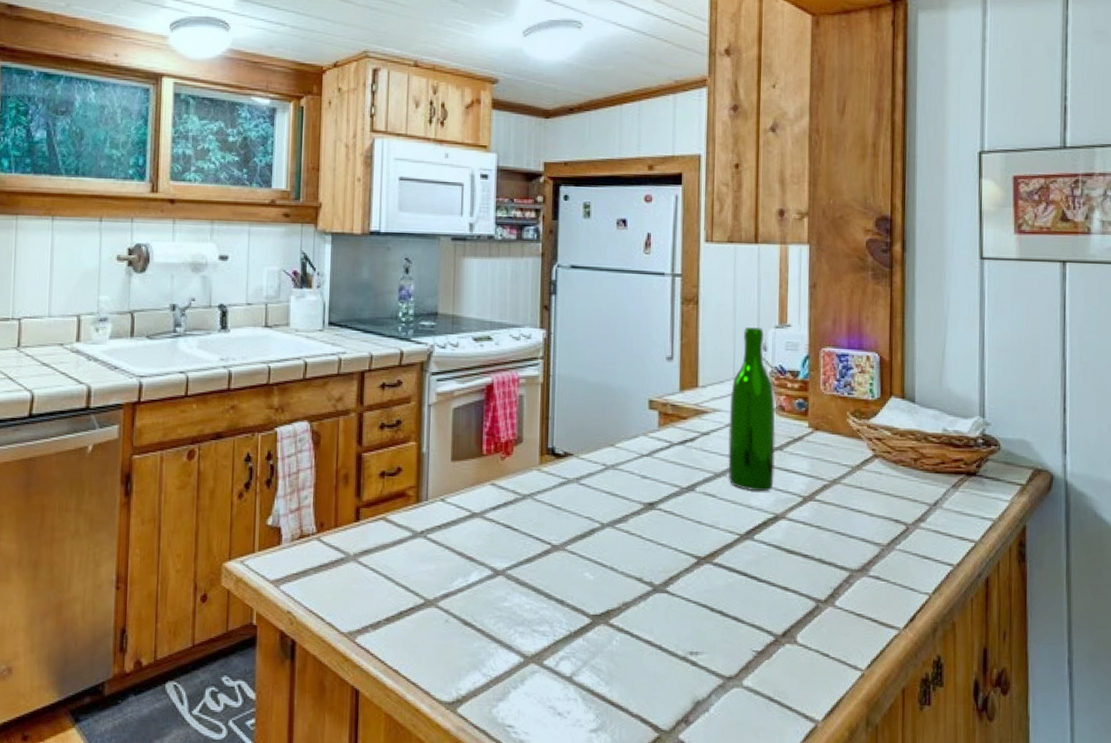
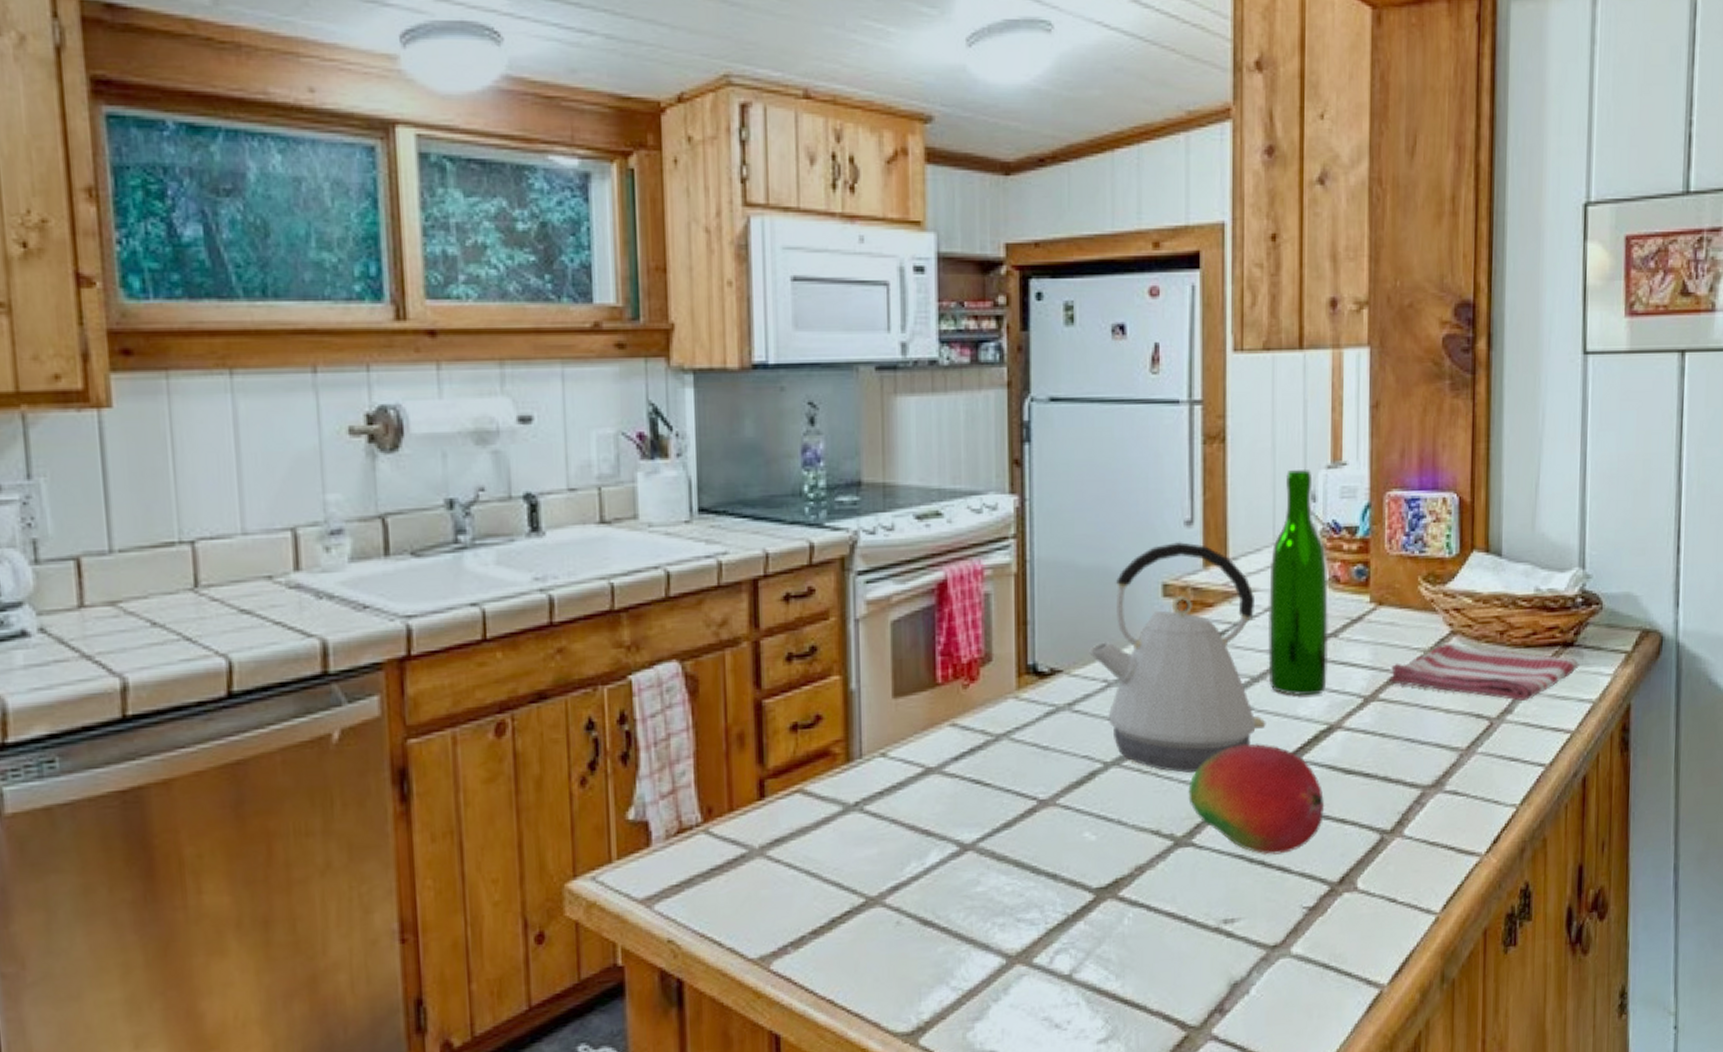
kettle: none [592,371,726,539] -> present [1088,542,1266,773]
fruit: none [664,522,771,608] -> present [1188,744,1325,856]
dish towel: none [824,463,981,514] -> present [1389,642,1579,702]

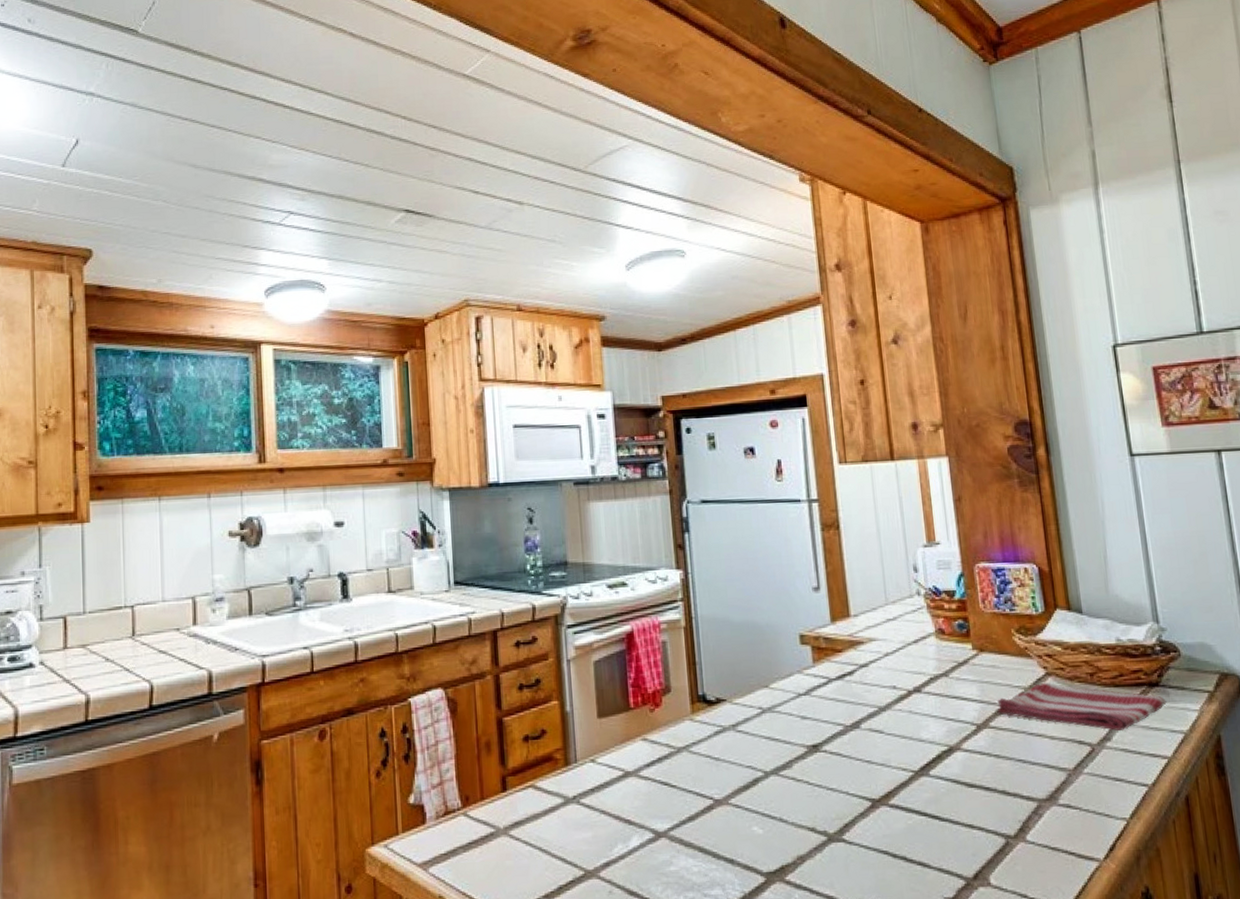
kettle: present [1088,542,1266,773] -> none [744,603,896,783]
fruit: present [1188,744,1325,856] -> none [835,760,954,852]
wine bottle: present [1267,468,1329,696] -> none [885,547,943,723]

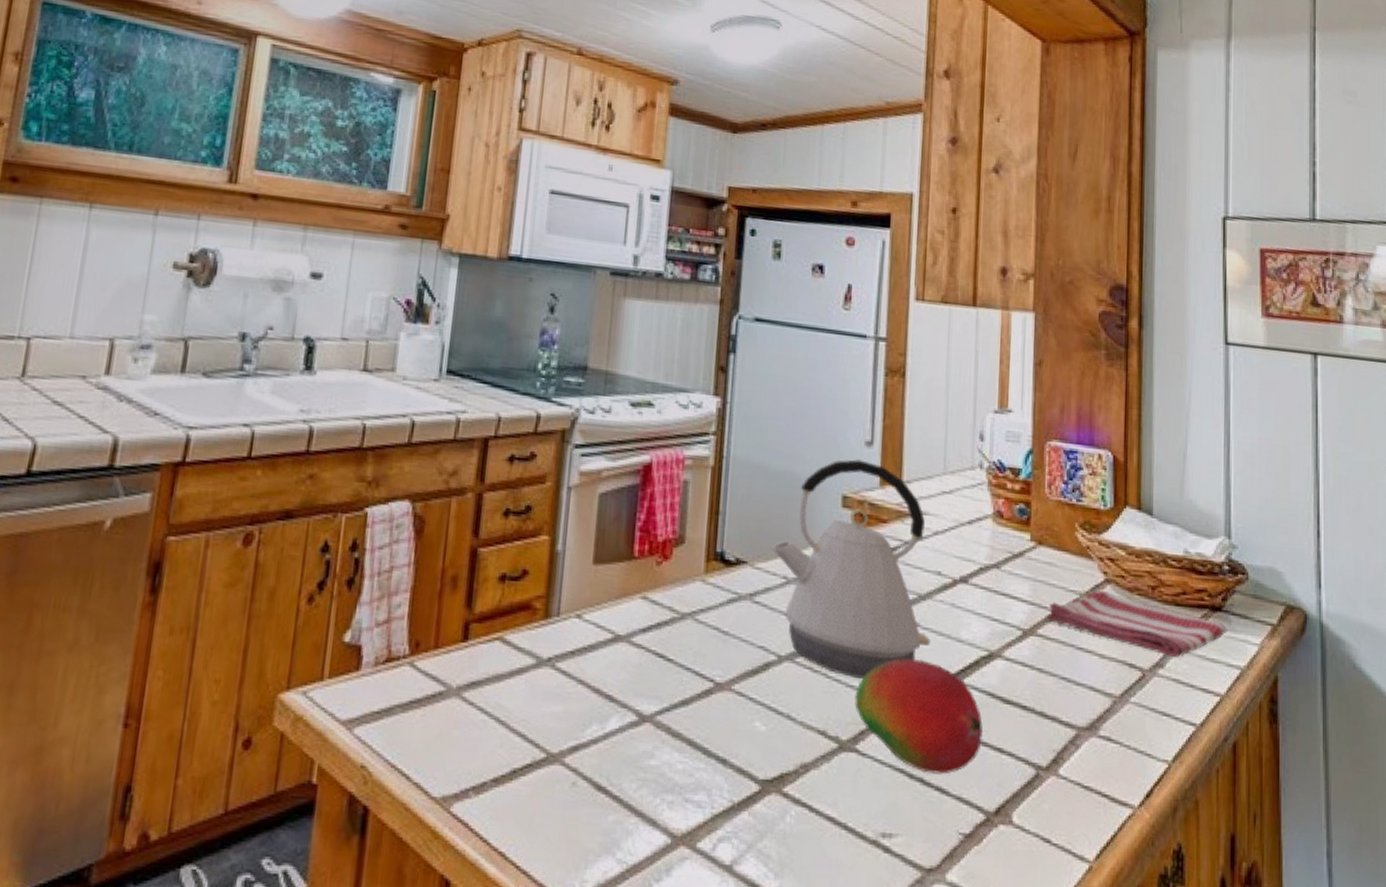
kettle: none [744,603,896,783] -> present [771,459,931,680]
fruit: none [835,760,954,852] -> present [854,658,984,774]

